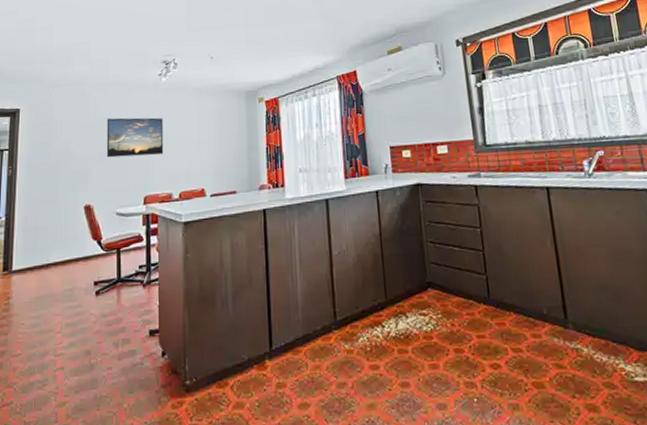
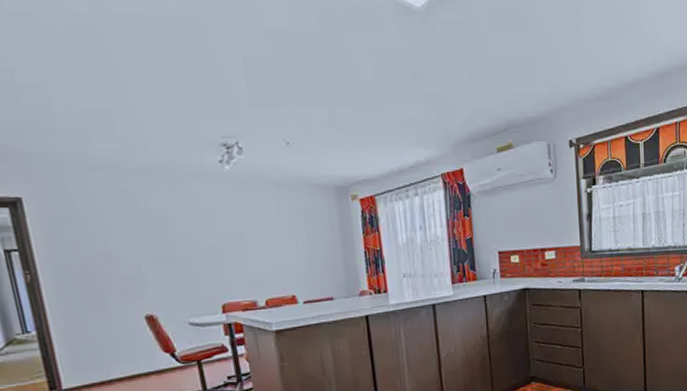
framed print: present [106,117,164,158] -> none [155,213,240,261]

